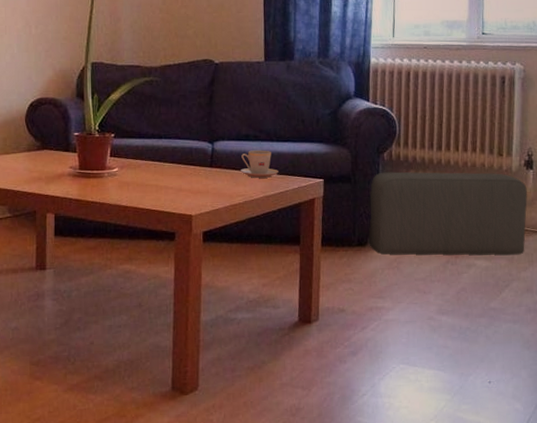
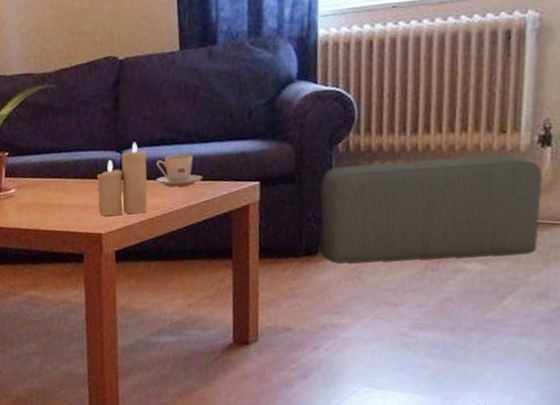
candle: none [190,135,234,200] -> present [97,142,148,216]

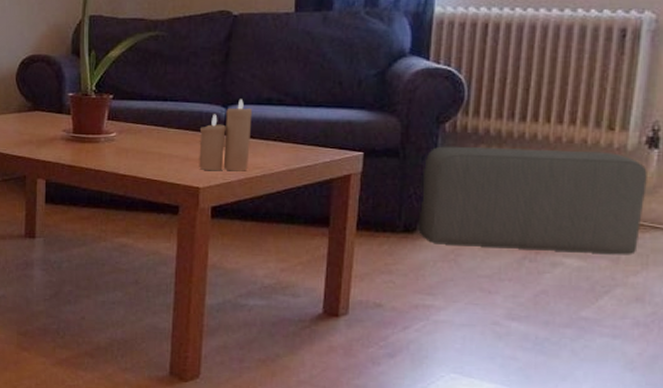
teacup: present [155,154,203,187] -> none [258,116,306,148]

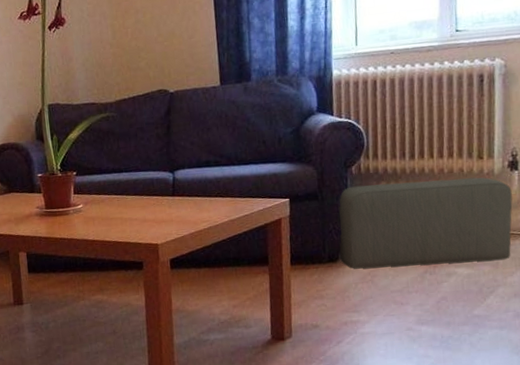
candle: present [199,98,252,171] -> none [153,163,197,229]

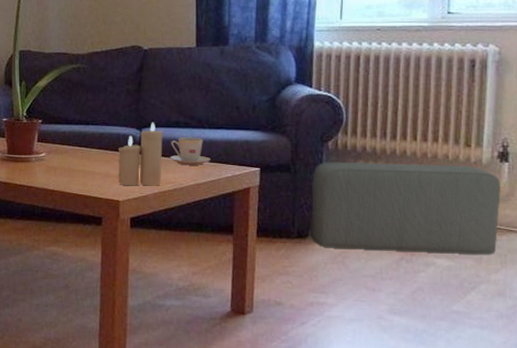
candle: none [153,163,197,229] -> present [118,122,163,186]
teacup: none [202,174,242,203] -> present [169,137,211,165]

